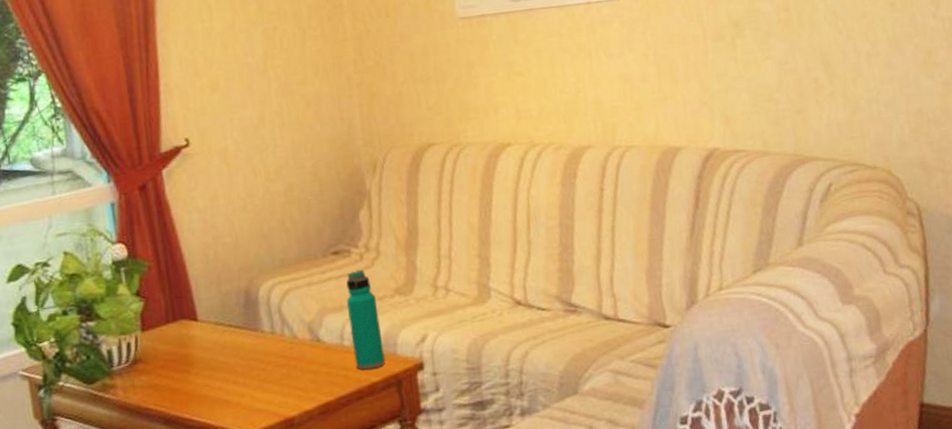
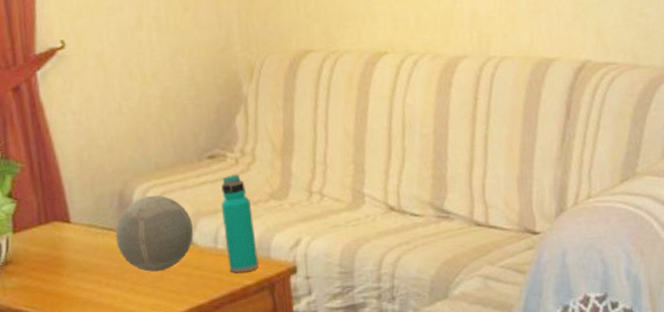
decorative orb: none [242,292,320,370] -> present [115,195,194,272]

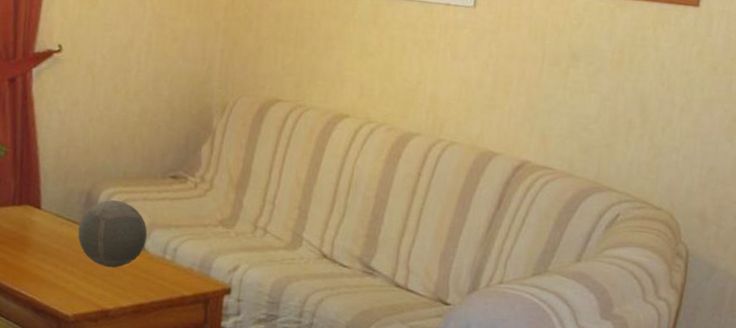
water bottle: present [220,174,259,273] -> none [172,196,202,284]

